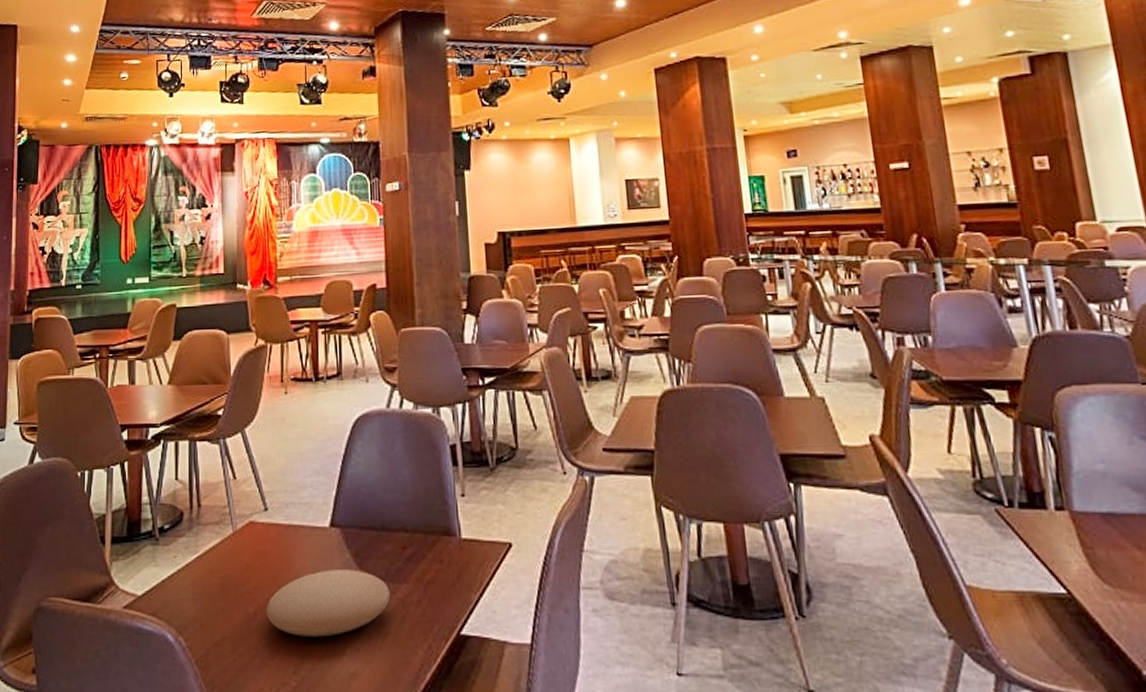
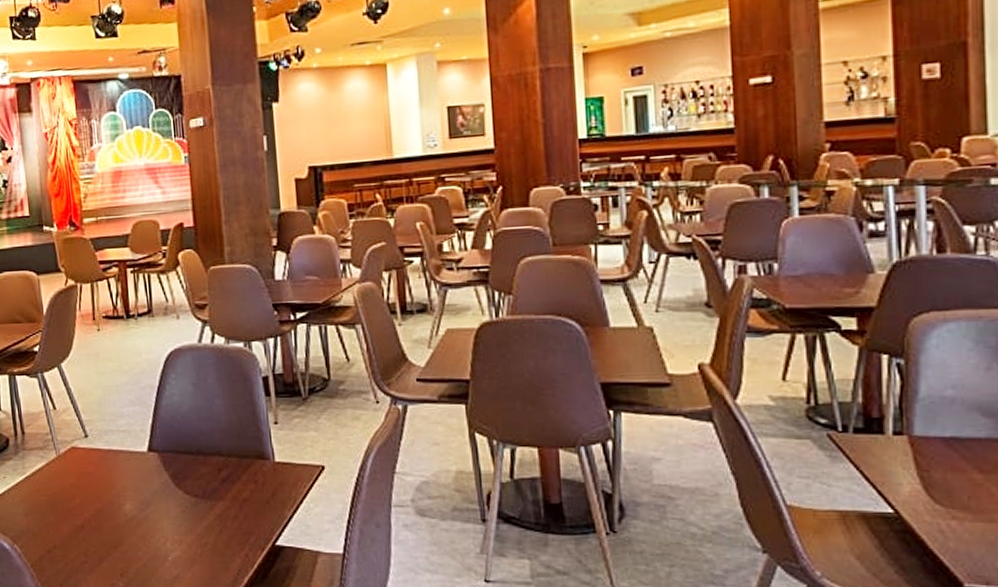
plate: present [267,569,390,637] -> none [93,489,208,546]

